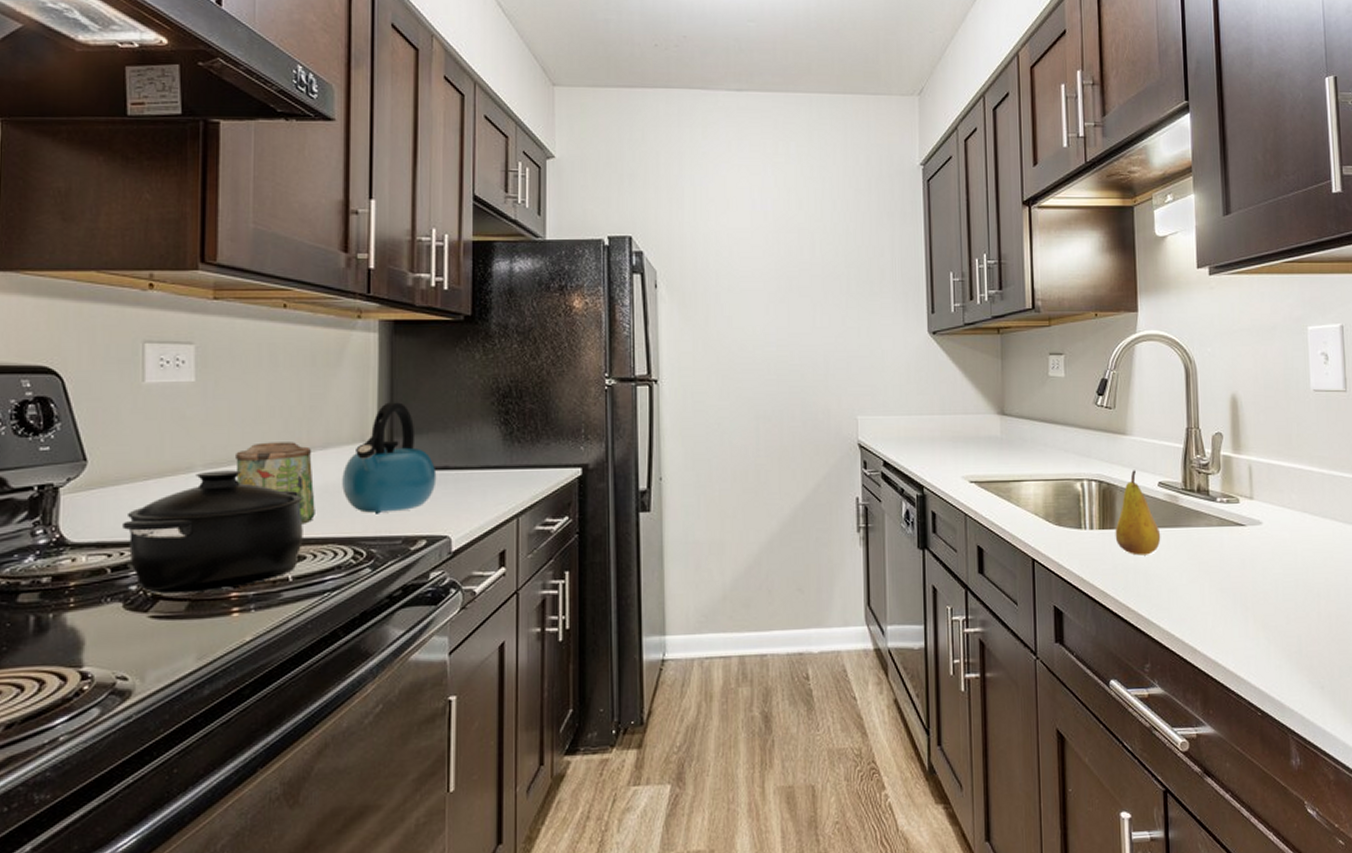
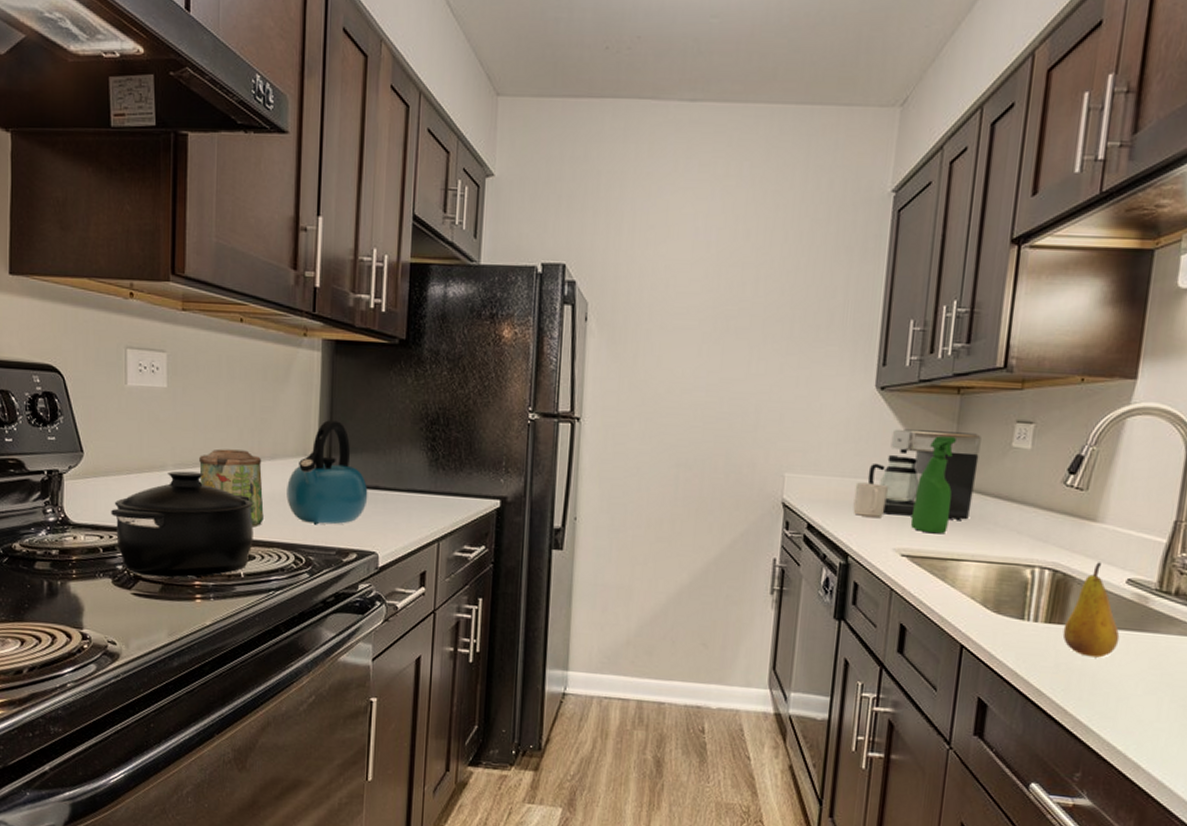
mug: none [922,418,952,449] -> present [853,482,889,517]
coffee maker: none [931,367,1024,446] -> present [867,428,982,520]
spray bottle: none [973,371,1006,459] -> present [910,436,956,534]

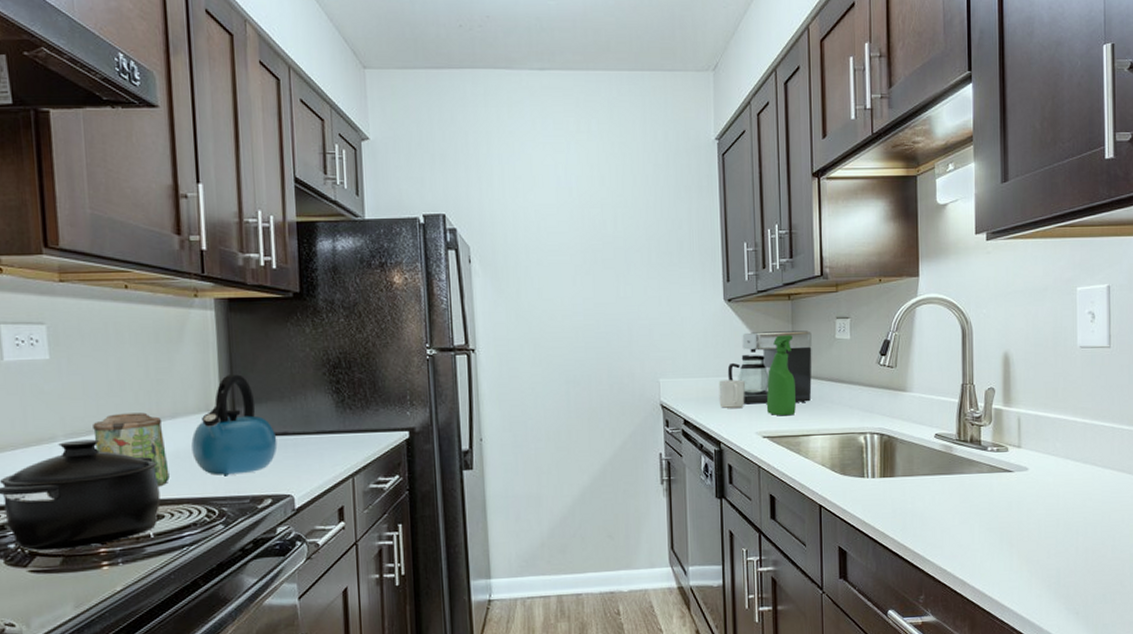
fruit: present [1062,562,1120,658] -> none [894,423,936,500]

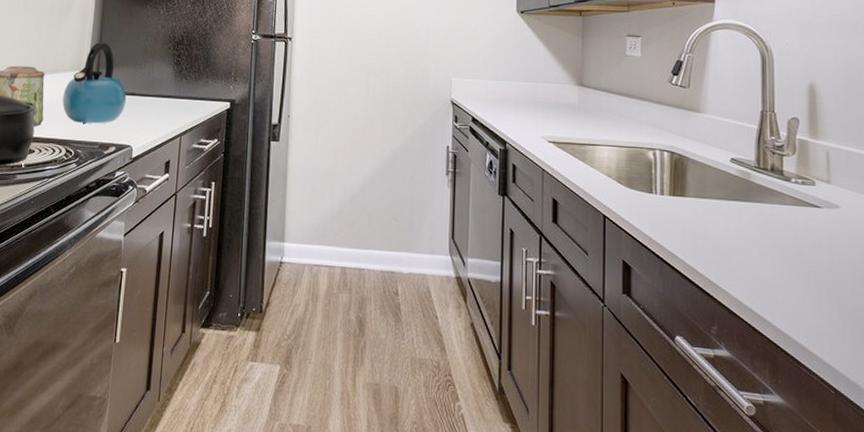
mug: present [718,379,746,408] -> none [507,84,534,111]
coffee maker: present [727,330,812,405] -> none [516,42,601,113]
spray bottle: present [766,335,796,416] -> none [553,47,583,124]

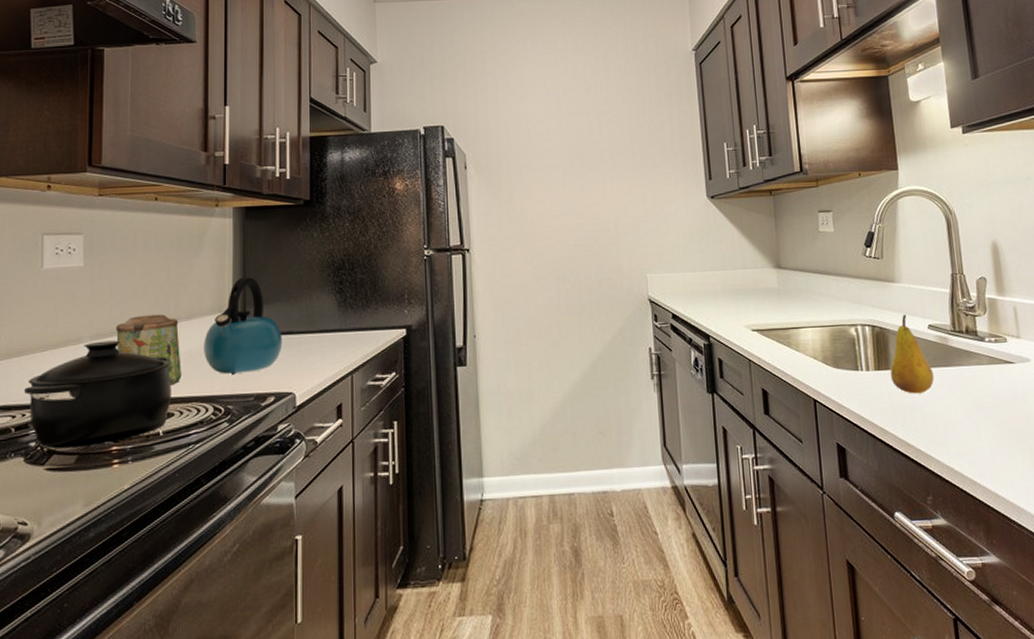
fruit: none [685,145,732,225] -> present [890,314,935,394]

